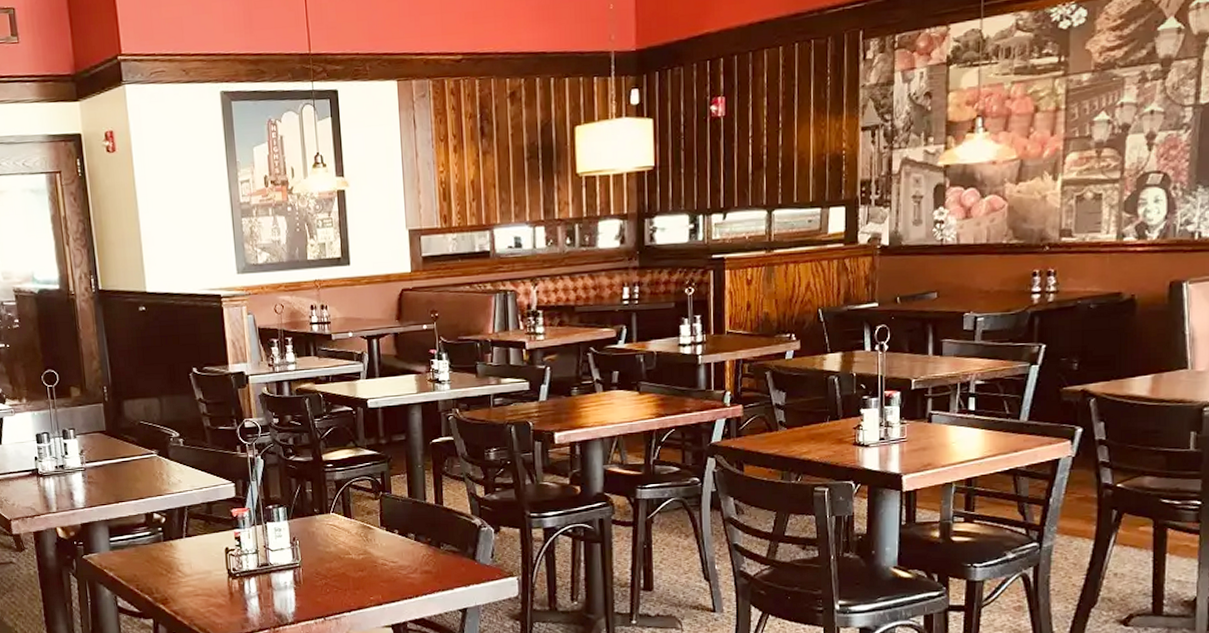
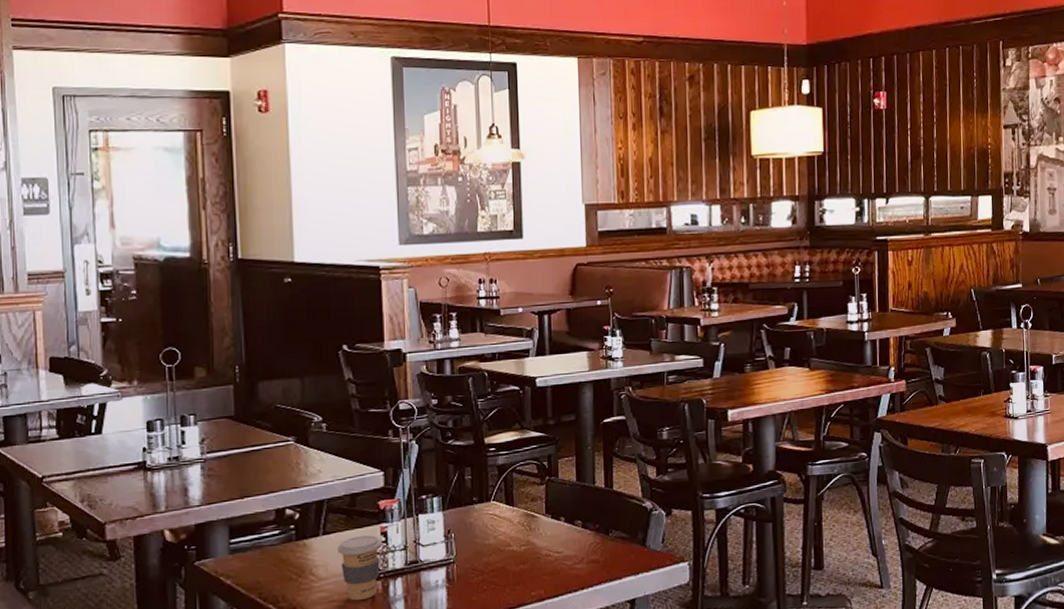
coffee cup: none [199,539,237,596] -> present [337,535,382,601]

